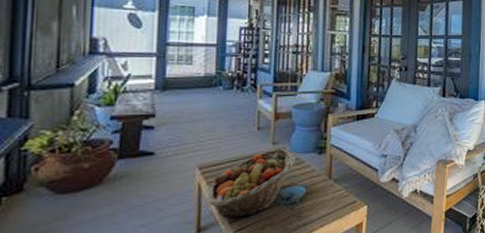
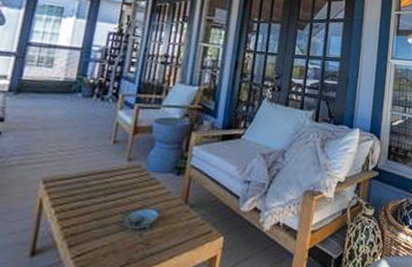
fruit basket: present [207,148,296,218] -> none [47,165,152,242]

